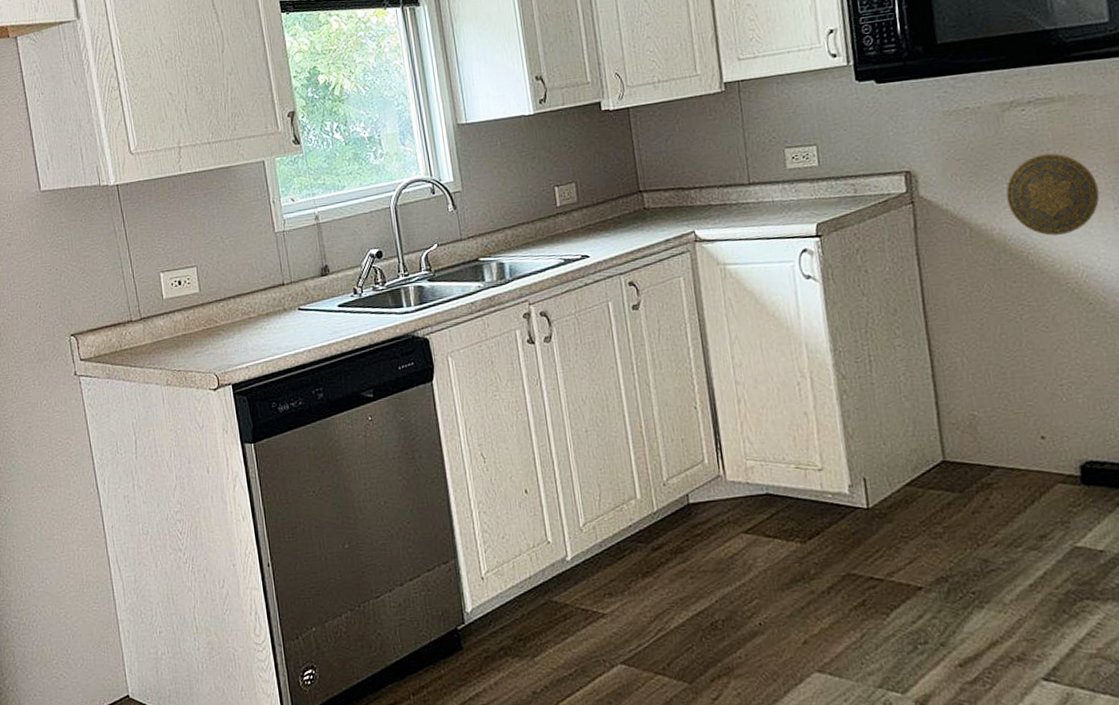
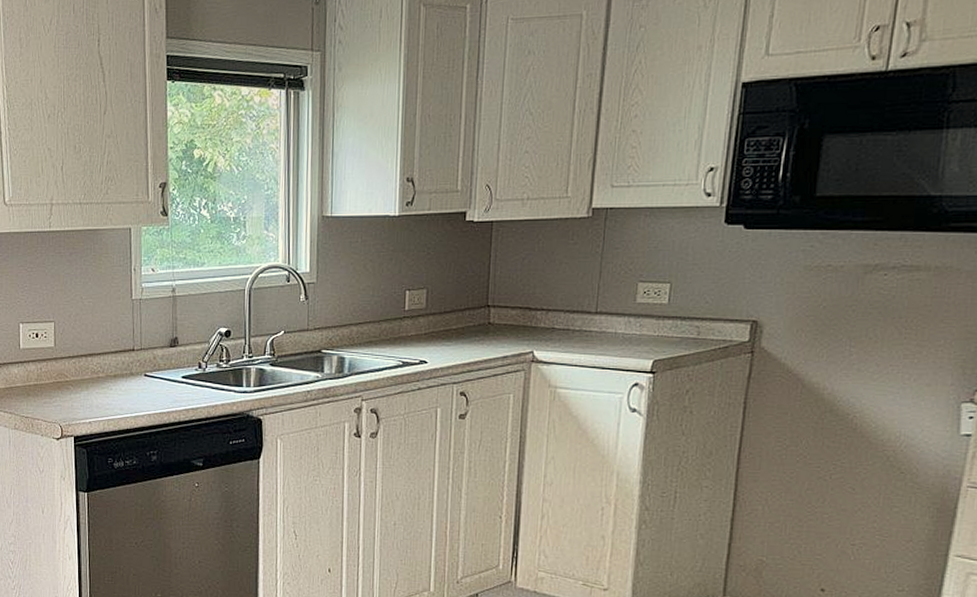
decorative plate: present [1006,153,1100,236] -> none [846,321,941,403]

